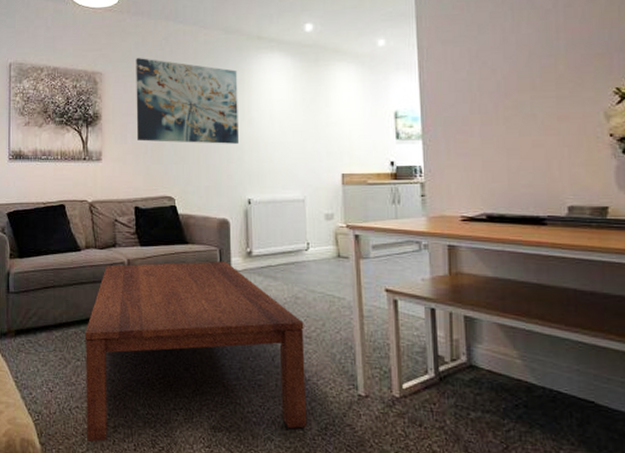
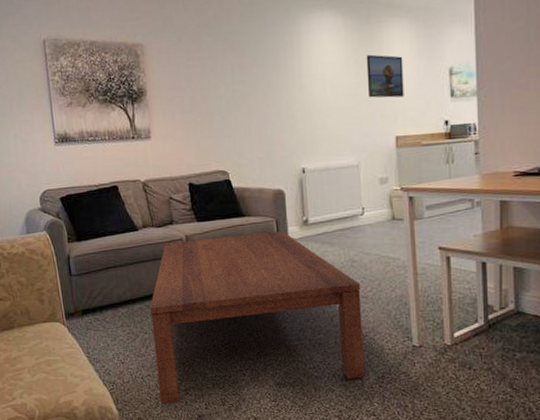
wall art: present [136,58,238,144] -> none [177,25,290,116]
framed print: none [314,94,350,136] -> present [366,54,404,98]

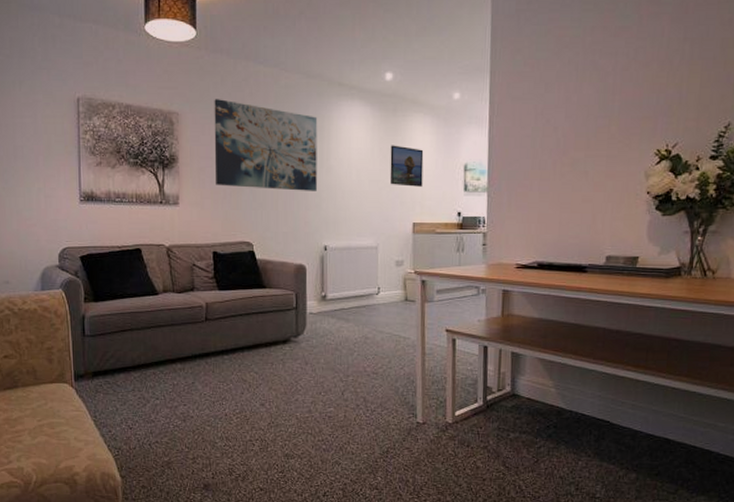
coffee table: present [149,230,366,405] -> none [163,304,372,473]
wall art: none [177,25,290,116] -> present [214,99,318,191]

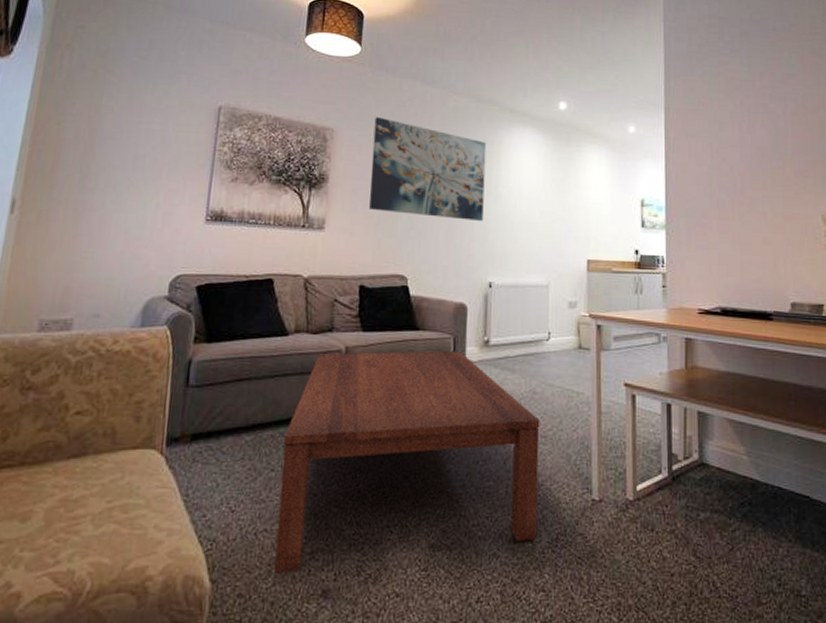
coffee table: none [163,304,372,473] -> present [274,350,540,575]
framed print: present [390,145,424,187] -> none [562,175,599,221]

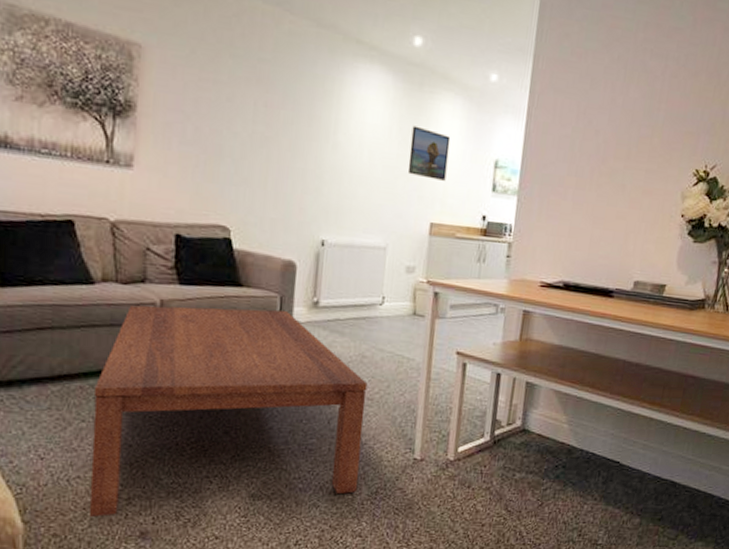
wall art: present [369,117,487,221] -> none [186,34,327,171]
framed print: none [562,175,599,221] -> present [407,125,451,181]

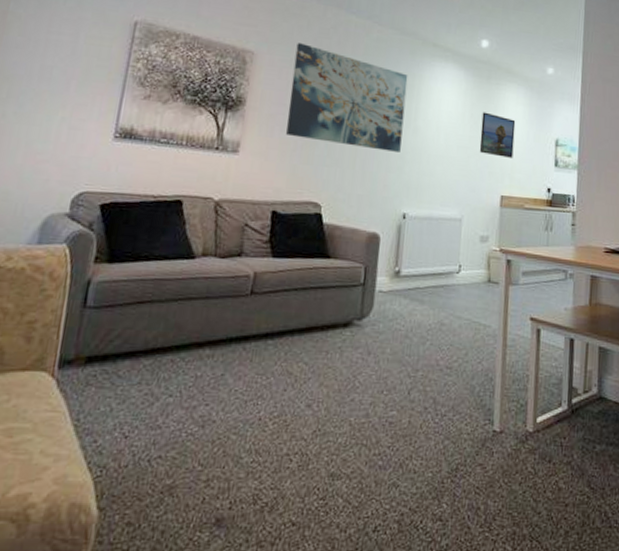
coffee table: present [90,305,368,518] -> none [167,278,447,503]
wall art: none [186,34,327,171] -> present [286,43,408,152]

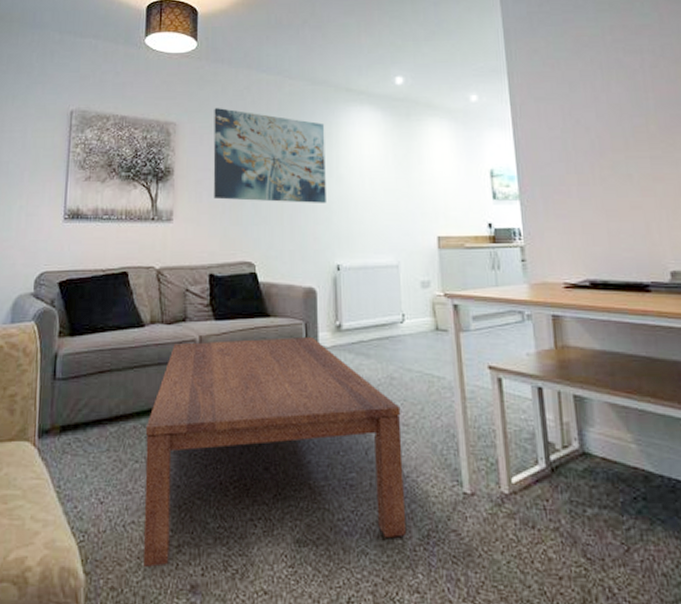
coffee table: none [167,278,447,503] -> present [143,336,407,568]
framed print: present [479,112,516,158] -> none [406,151,445,196]

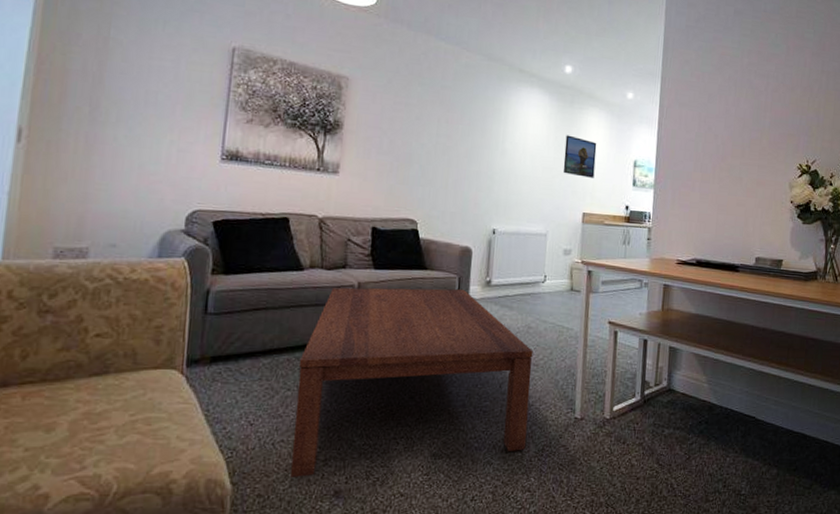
wall art: present [213,108,326,203] -> none [382,68,496,173]
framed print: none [406,151,445,196] -> present [563,135,597,178]

